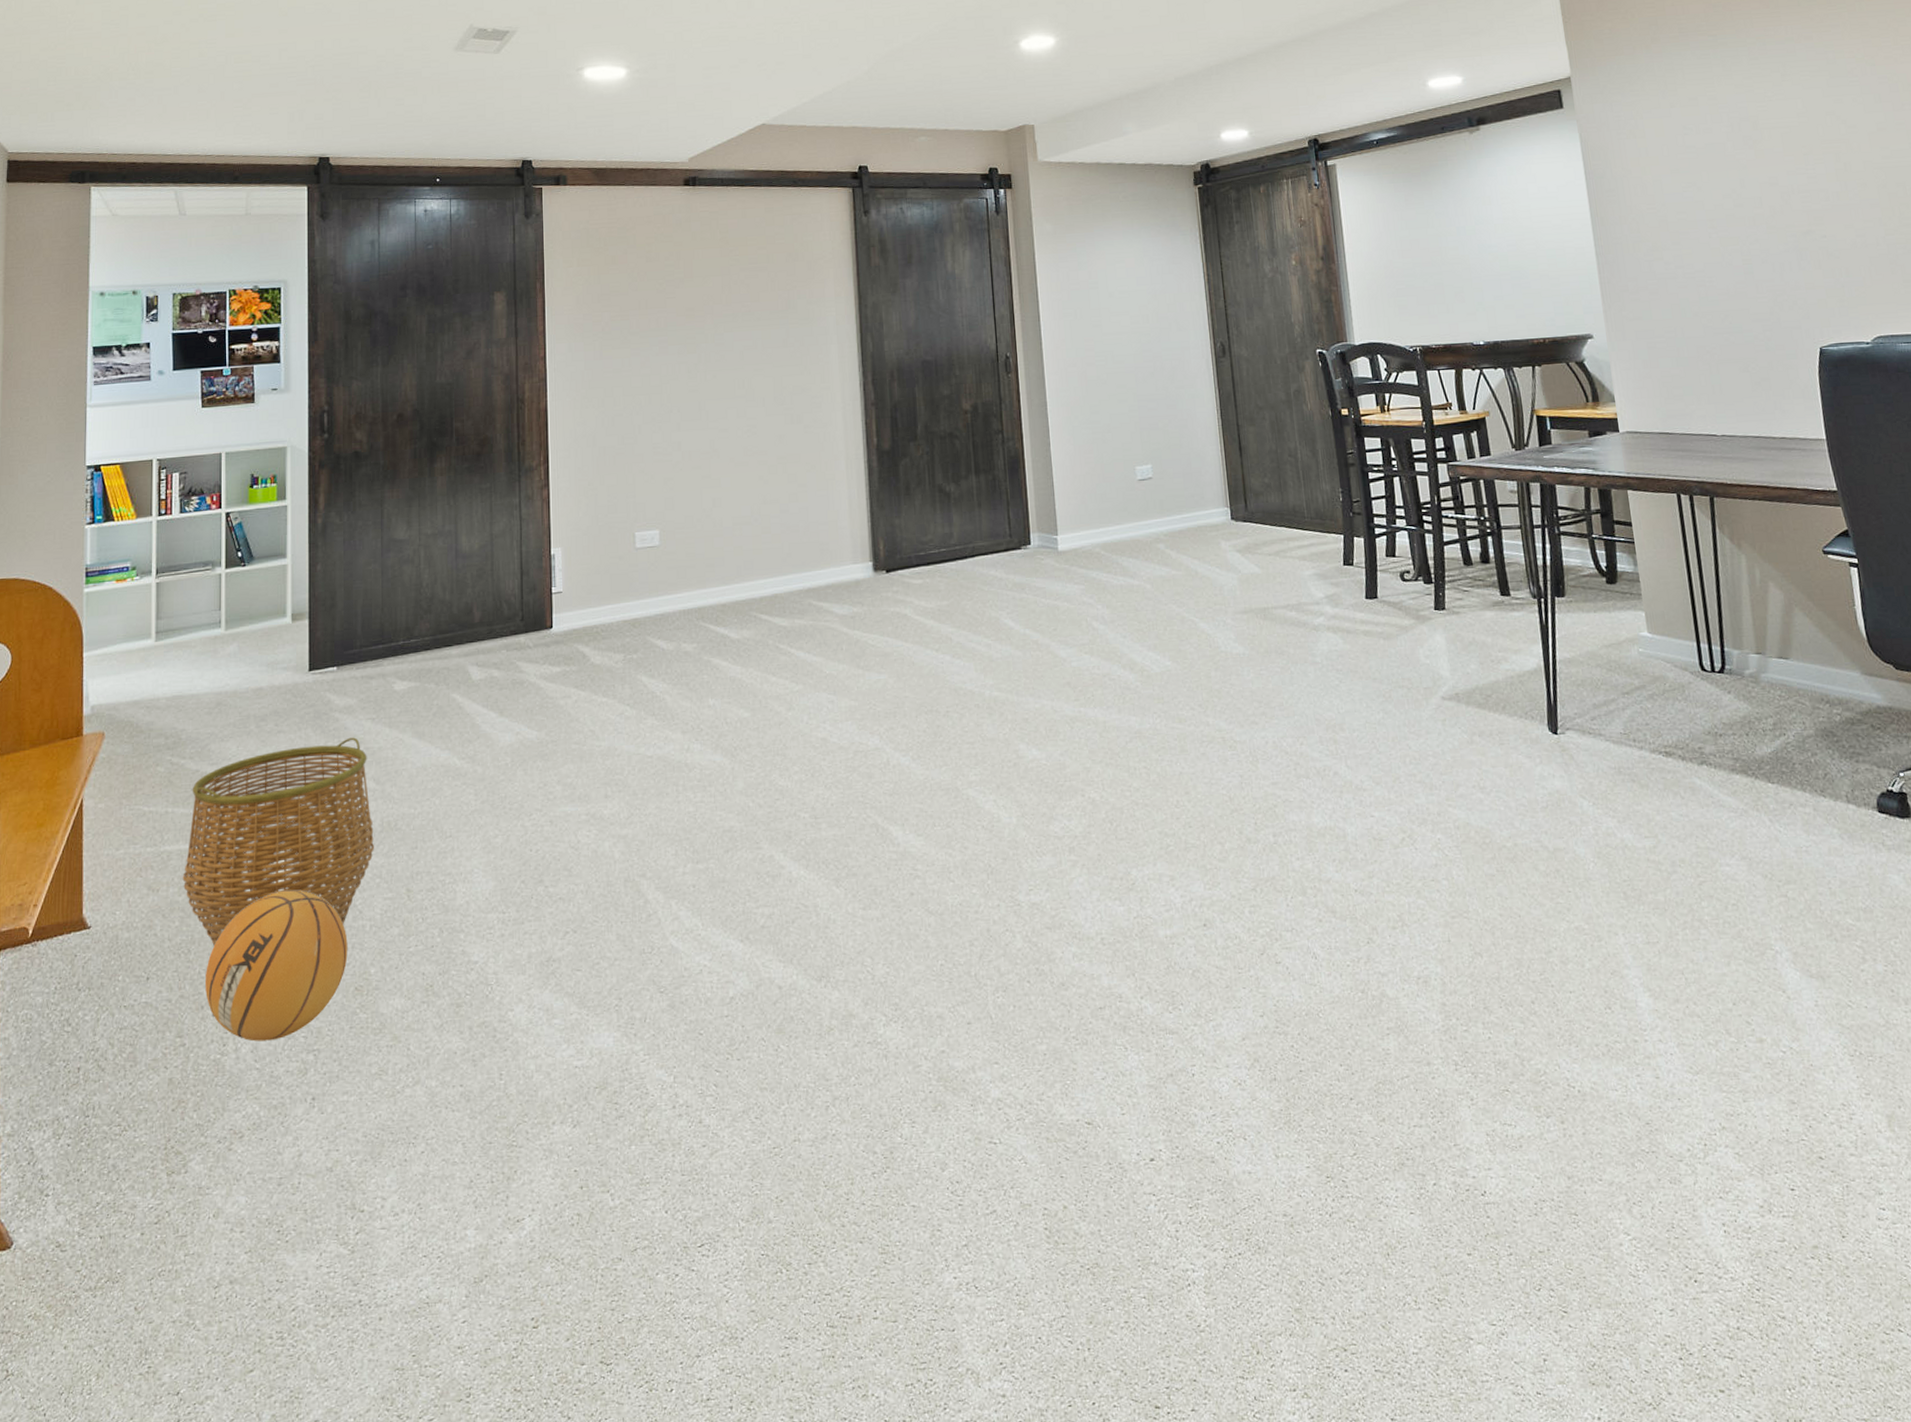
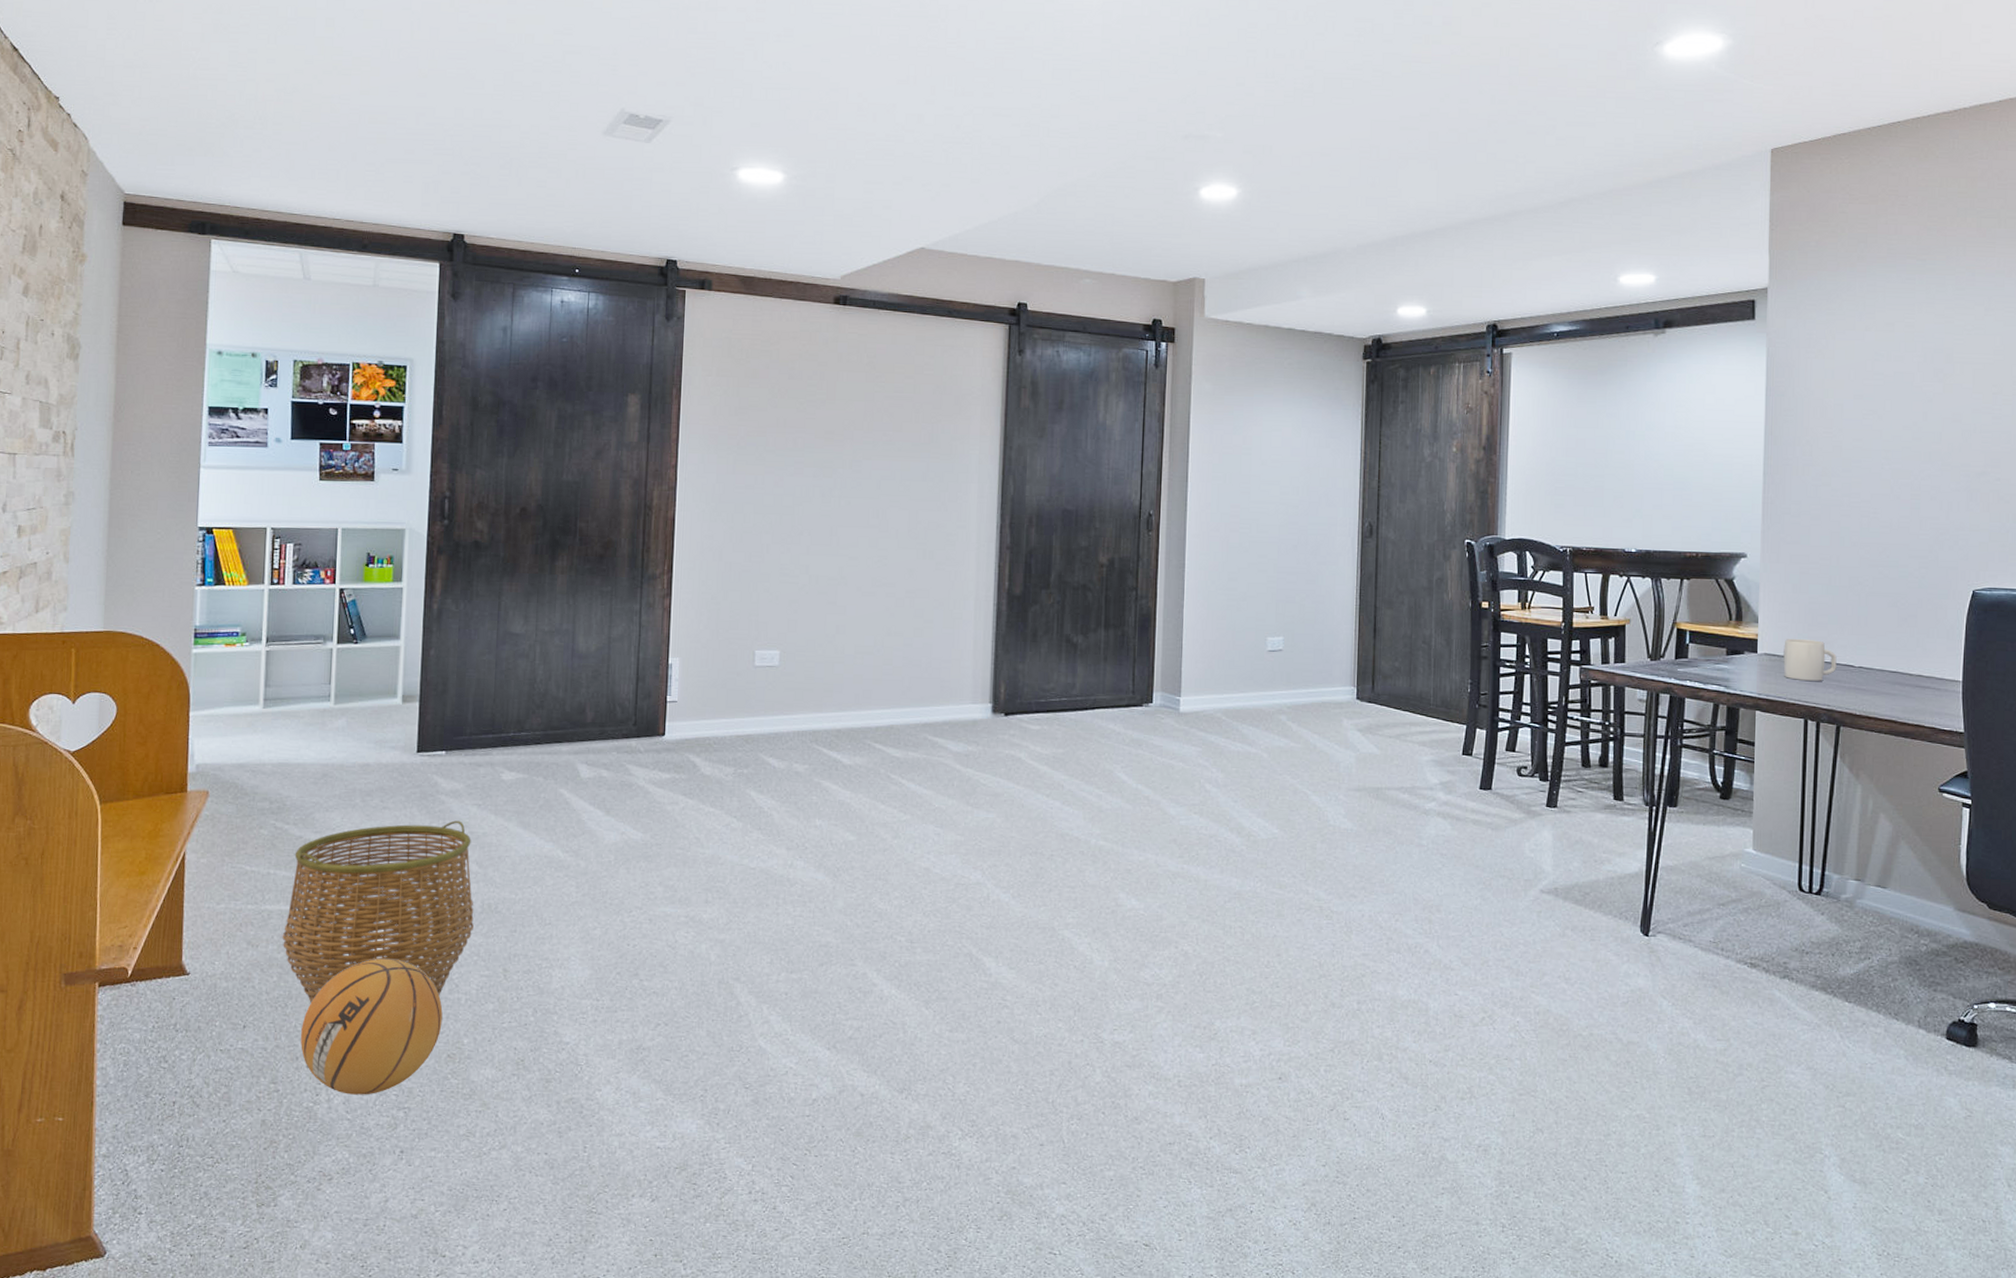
mug: none [1644,413,1700,455] -> present [1783,638,1837,681]

